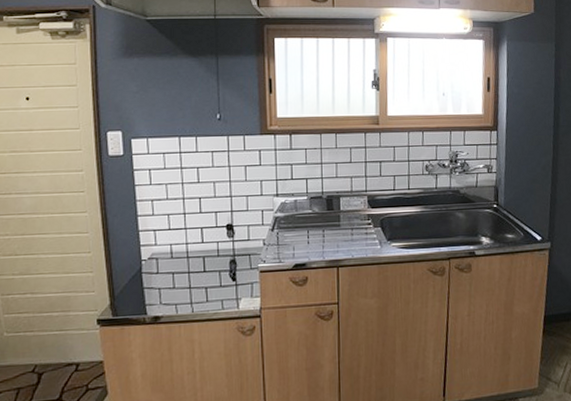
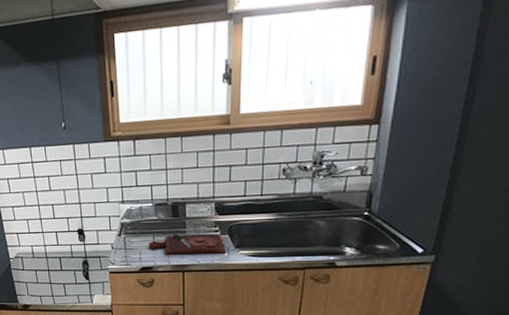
cutting board: none [302,227,380,250] -> present [148,234,227,255]

